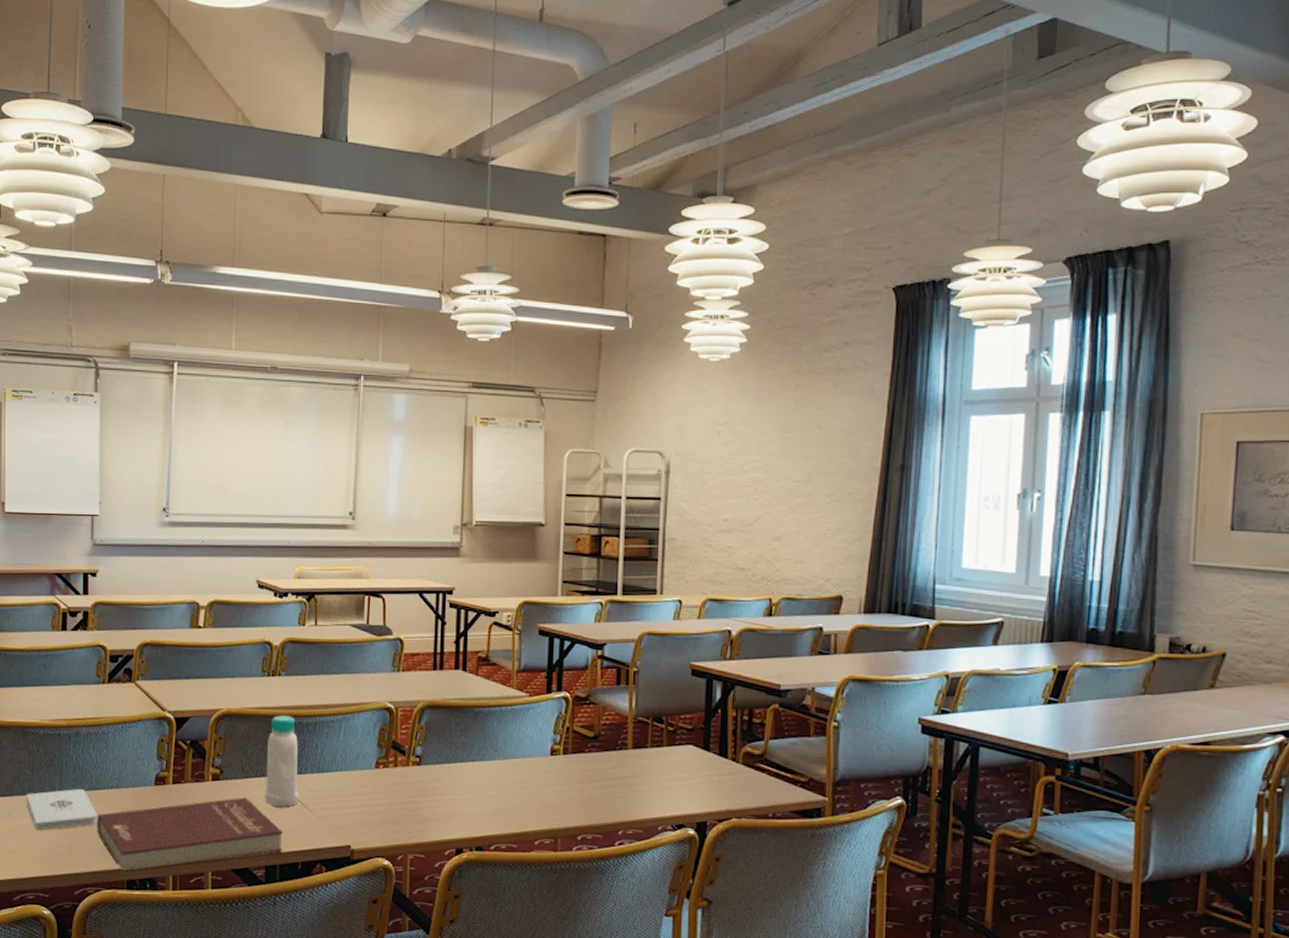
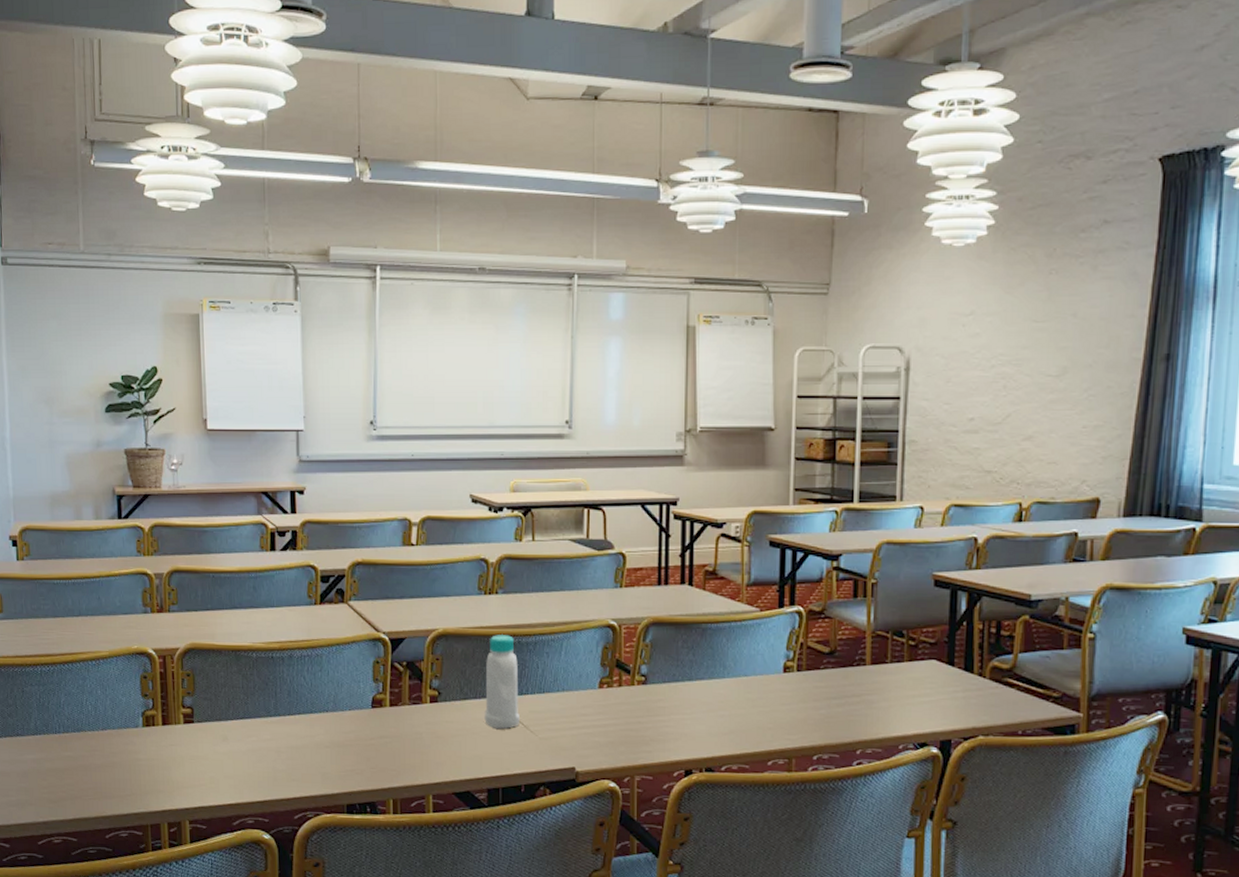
notepad: present [25,788,98,830] -> none [241,712,315,755]
book: present [97,797,284,871] -> none [314,719,506,795]

